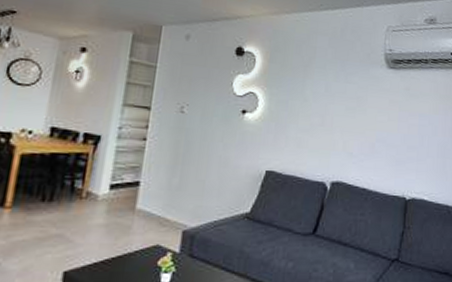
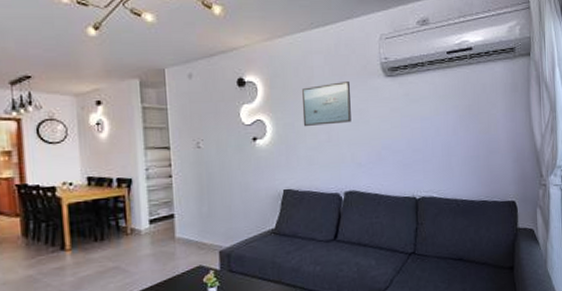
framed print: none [297,66,351,109] -> present [301,82,351,127]

